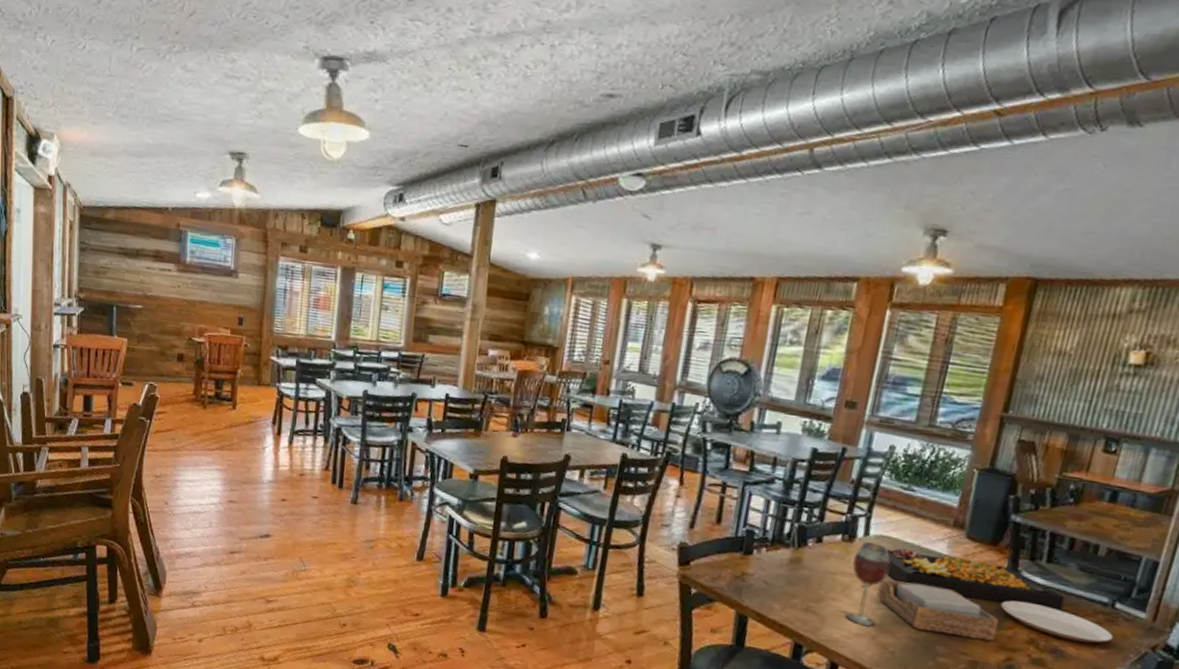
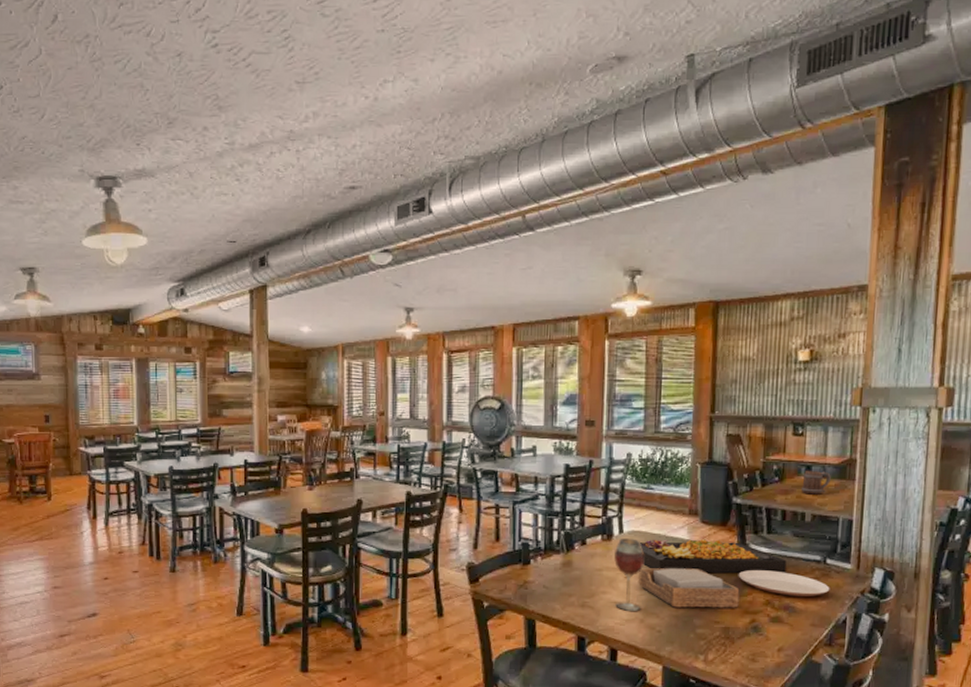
beer mug: none [1100,495,1142,527] -> present [801,470,831,495]

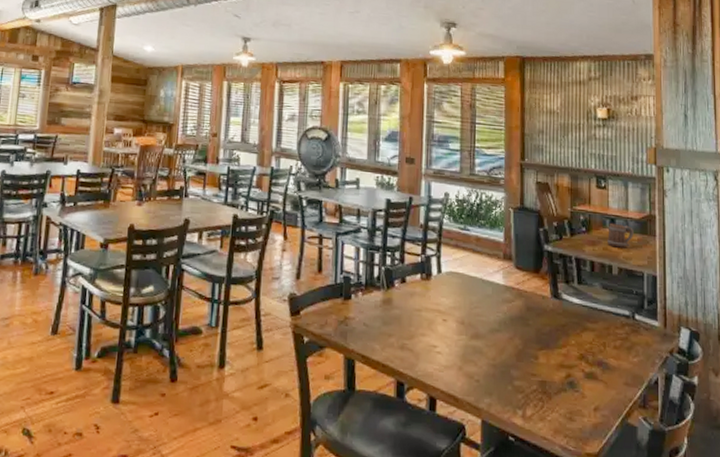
wineglass: present [614,539,645,611] -> none [433,279,463,357]
napkin holder: present [638,568,740,608] -> none [457,311,554,361]
food platter: present [639,539,787,574] -> none [457,281,598,327]
plate: present [738,570,830,598] -> none [552,321,640,354]

